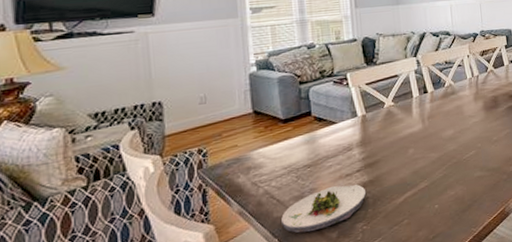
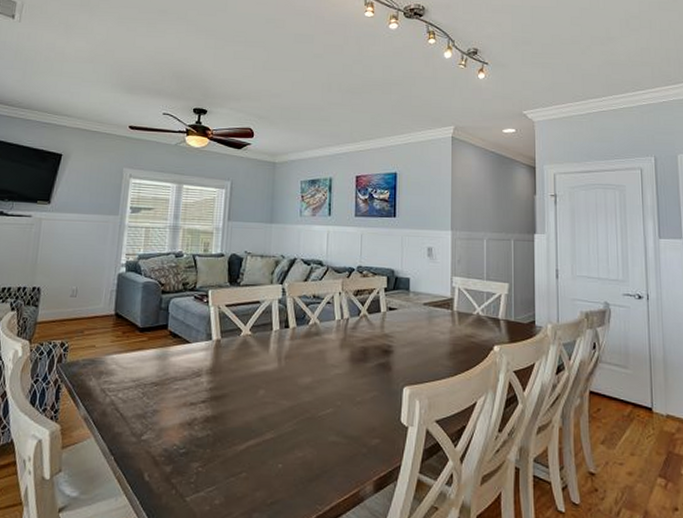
salad plate: present [280,184,367,233] -> none [119,412,208,459]

